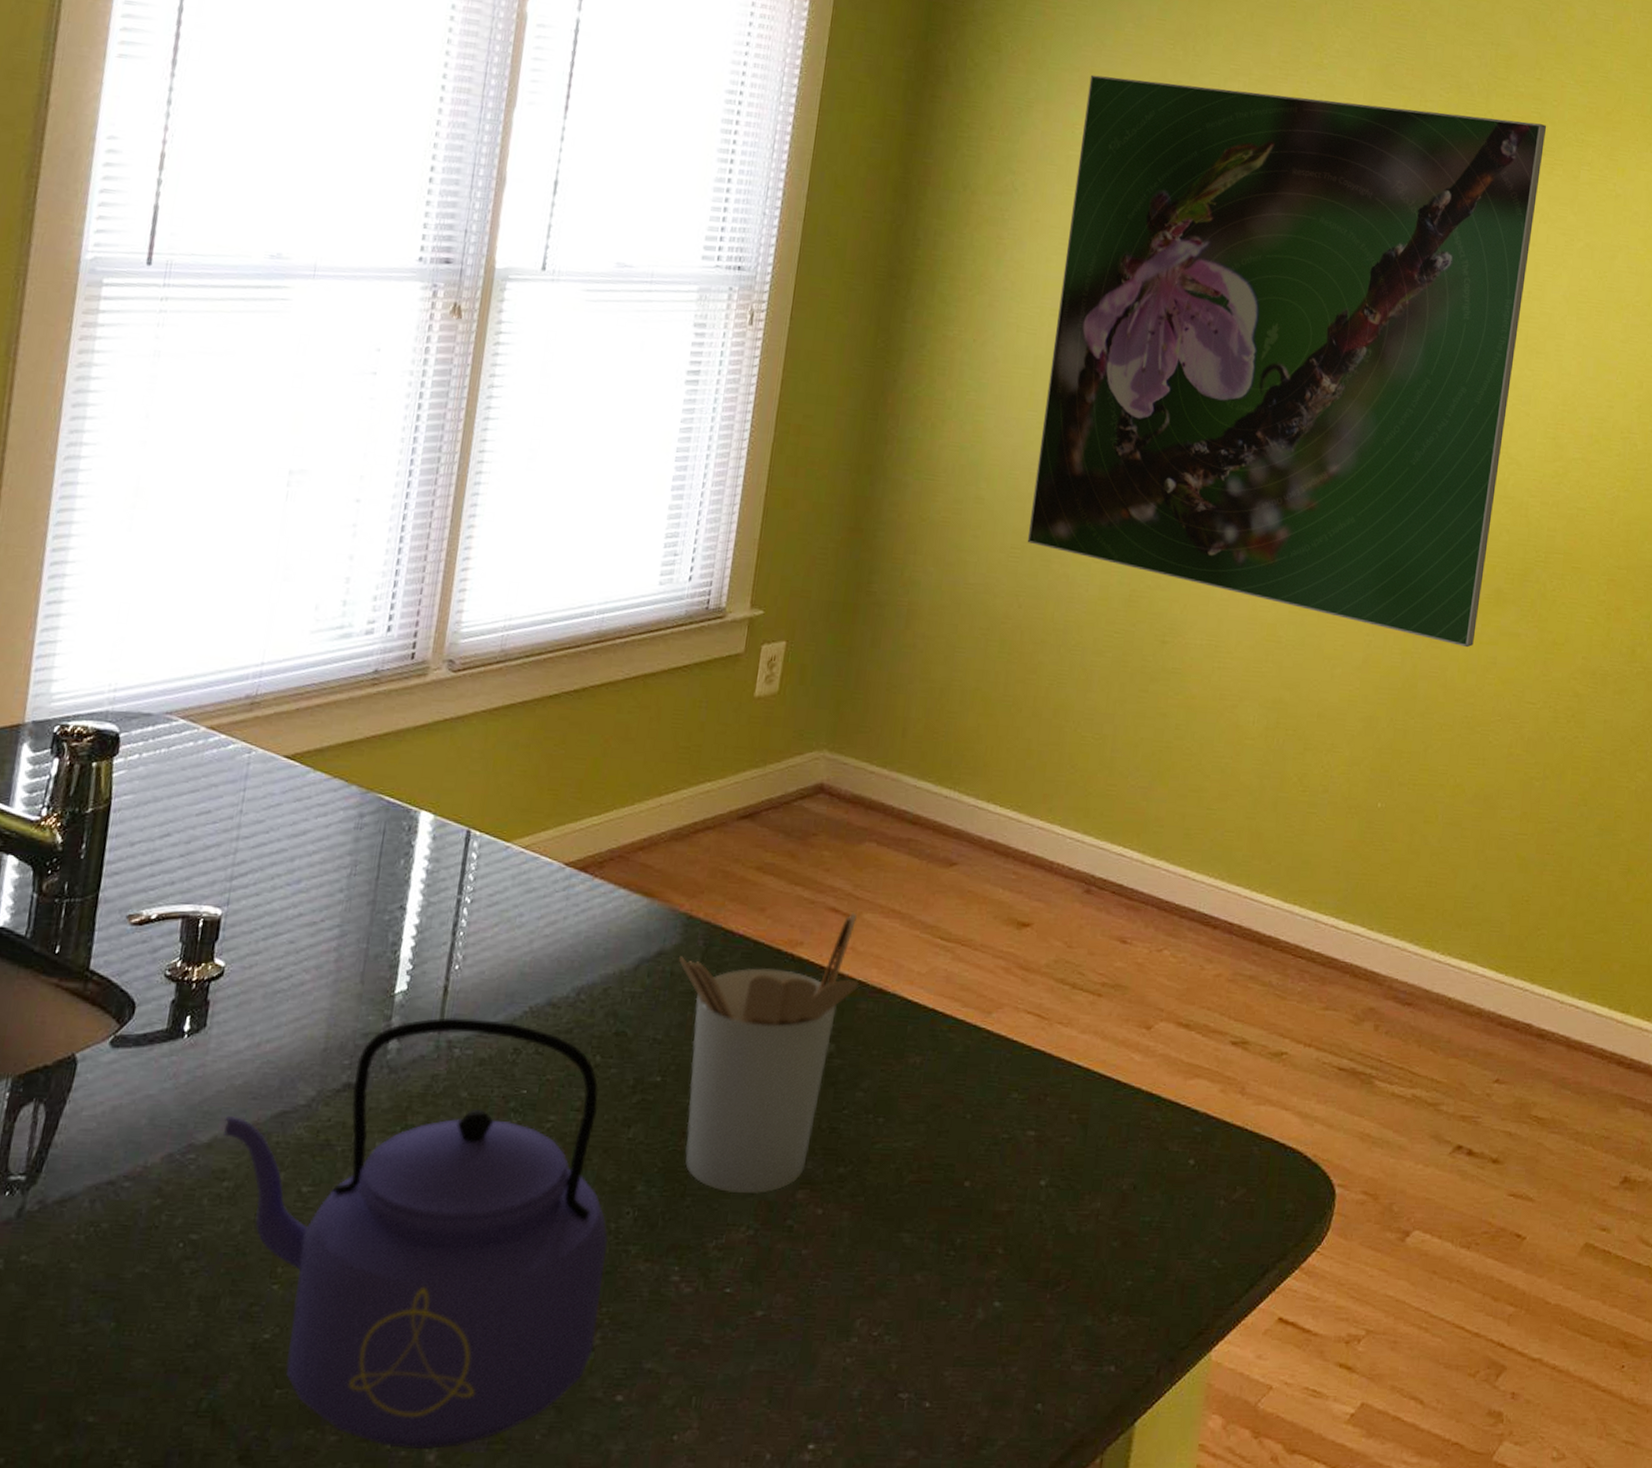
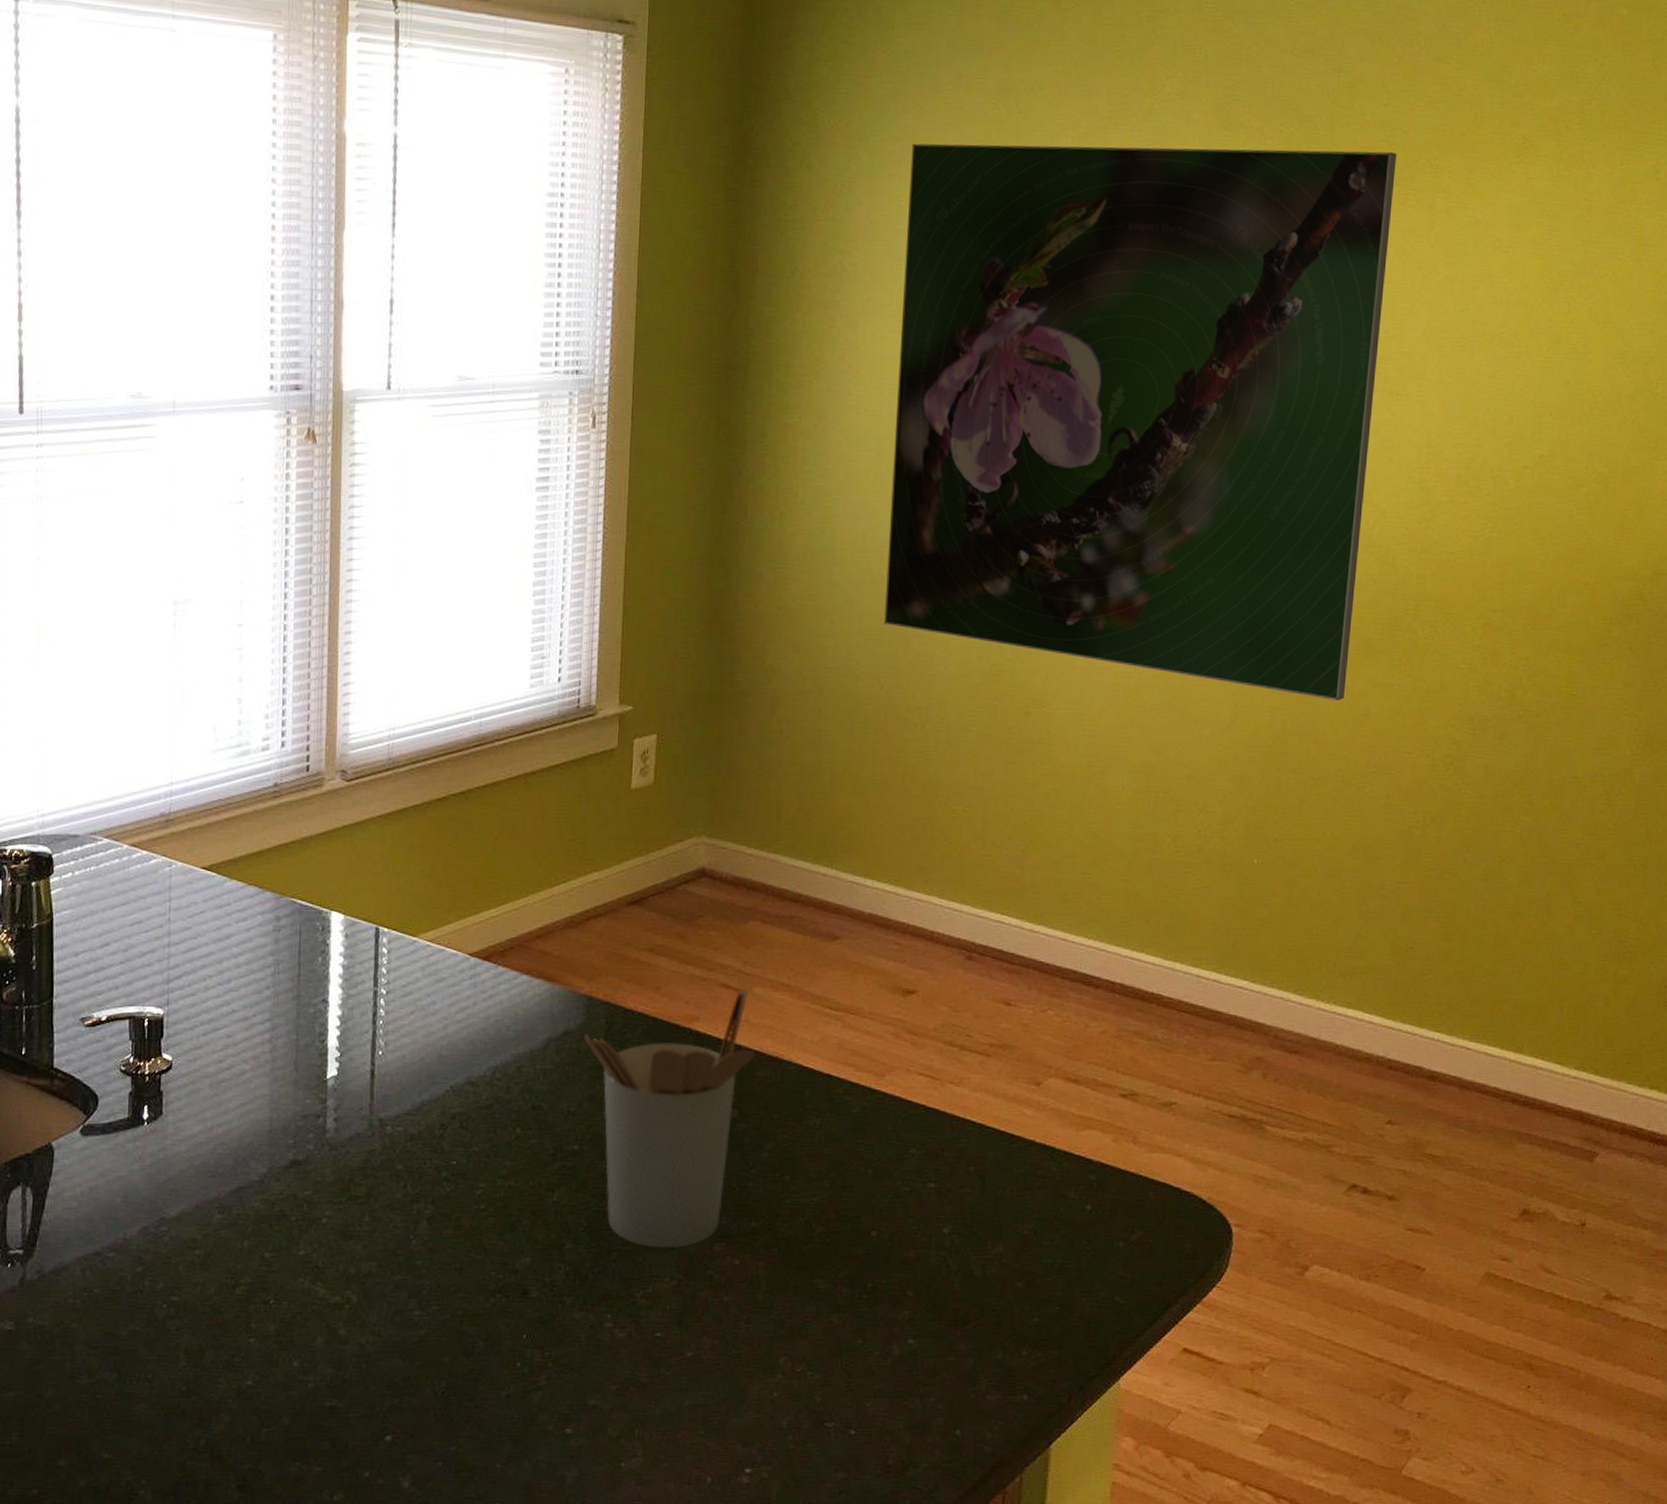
kettle: present [224,1017,608,1450] -> none [189,1098,544,1478]

